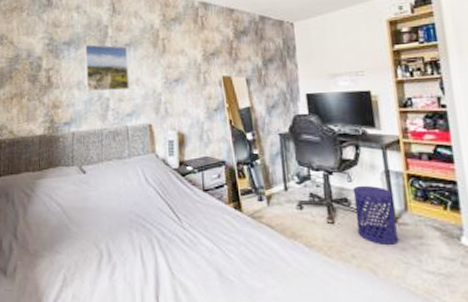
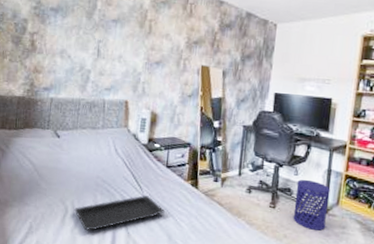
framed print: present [84,44,129,91] -> none [68,14,114,65]
serving tray: none [110,227,211,275] -> present [74,195,166,231]

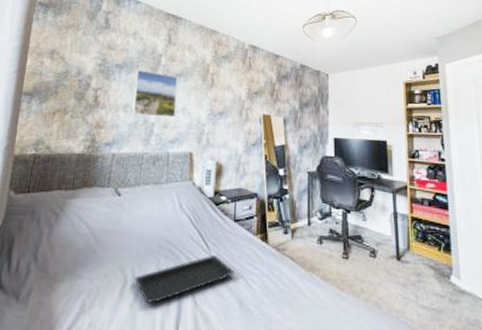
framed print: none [68,14,114,65] -> present [132,70,178,118]
waste bin: present [293,179,331,231] -> none [366,224,401,281]

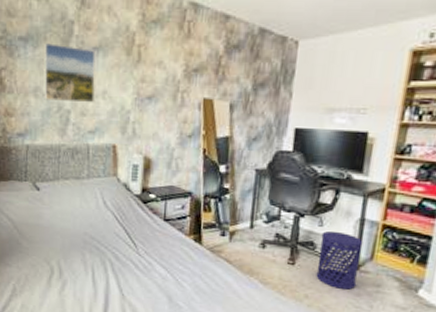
serving tray: present [134,255,236,303] -> none [61,253,165,293]
waste bin: none [366,224,401,281] -> present [316,230,363,290]

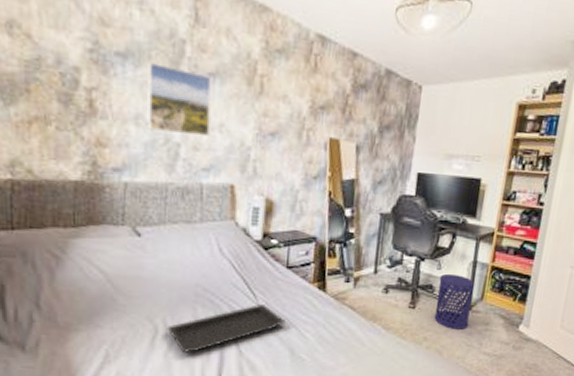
serving tray: none [61,253,165,293] -> present [167,304,287,353]

